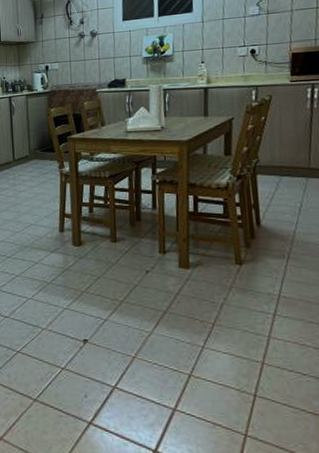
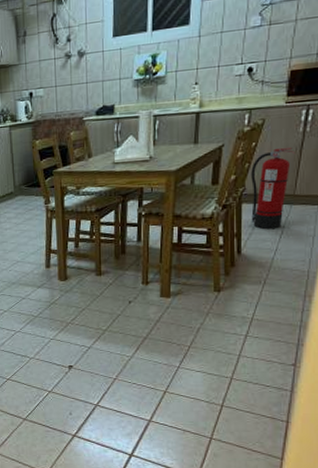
fire extinguisher: none [263,122,306,202] -> present [251,147,296,230]

